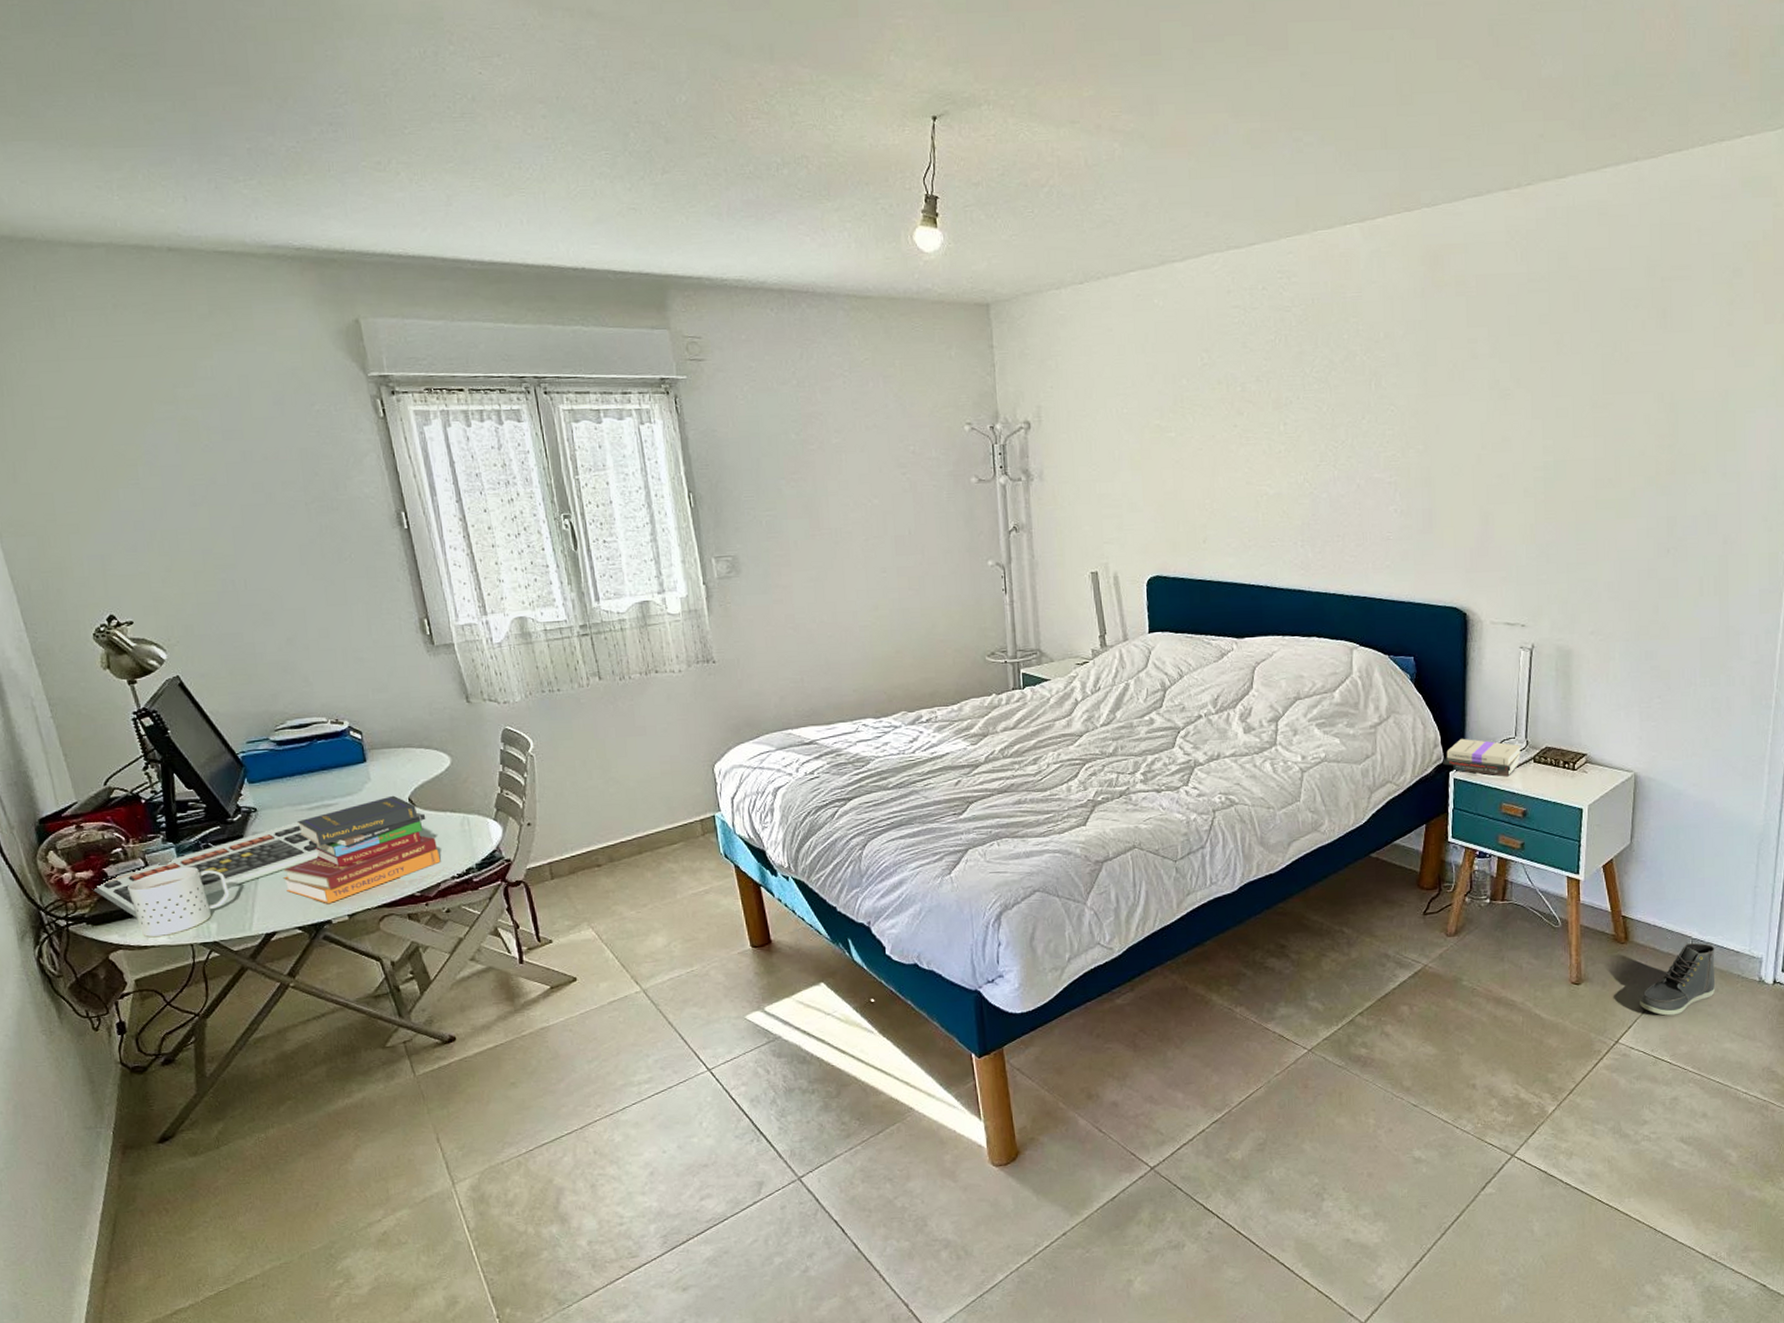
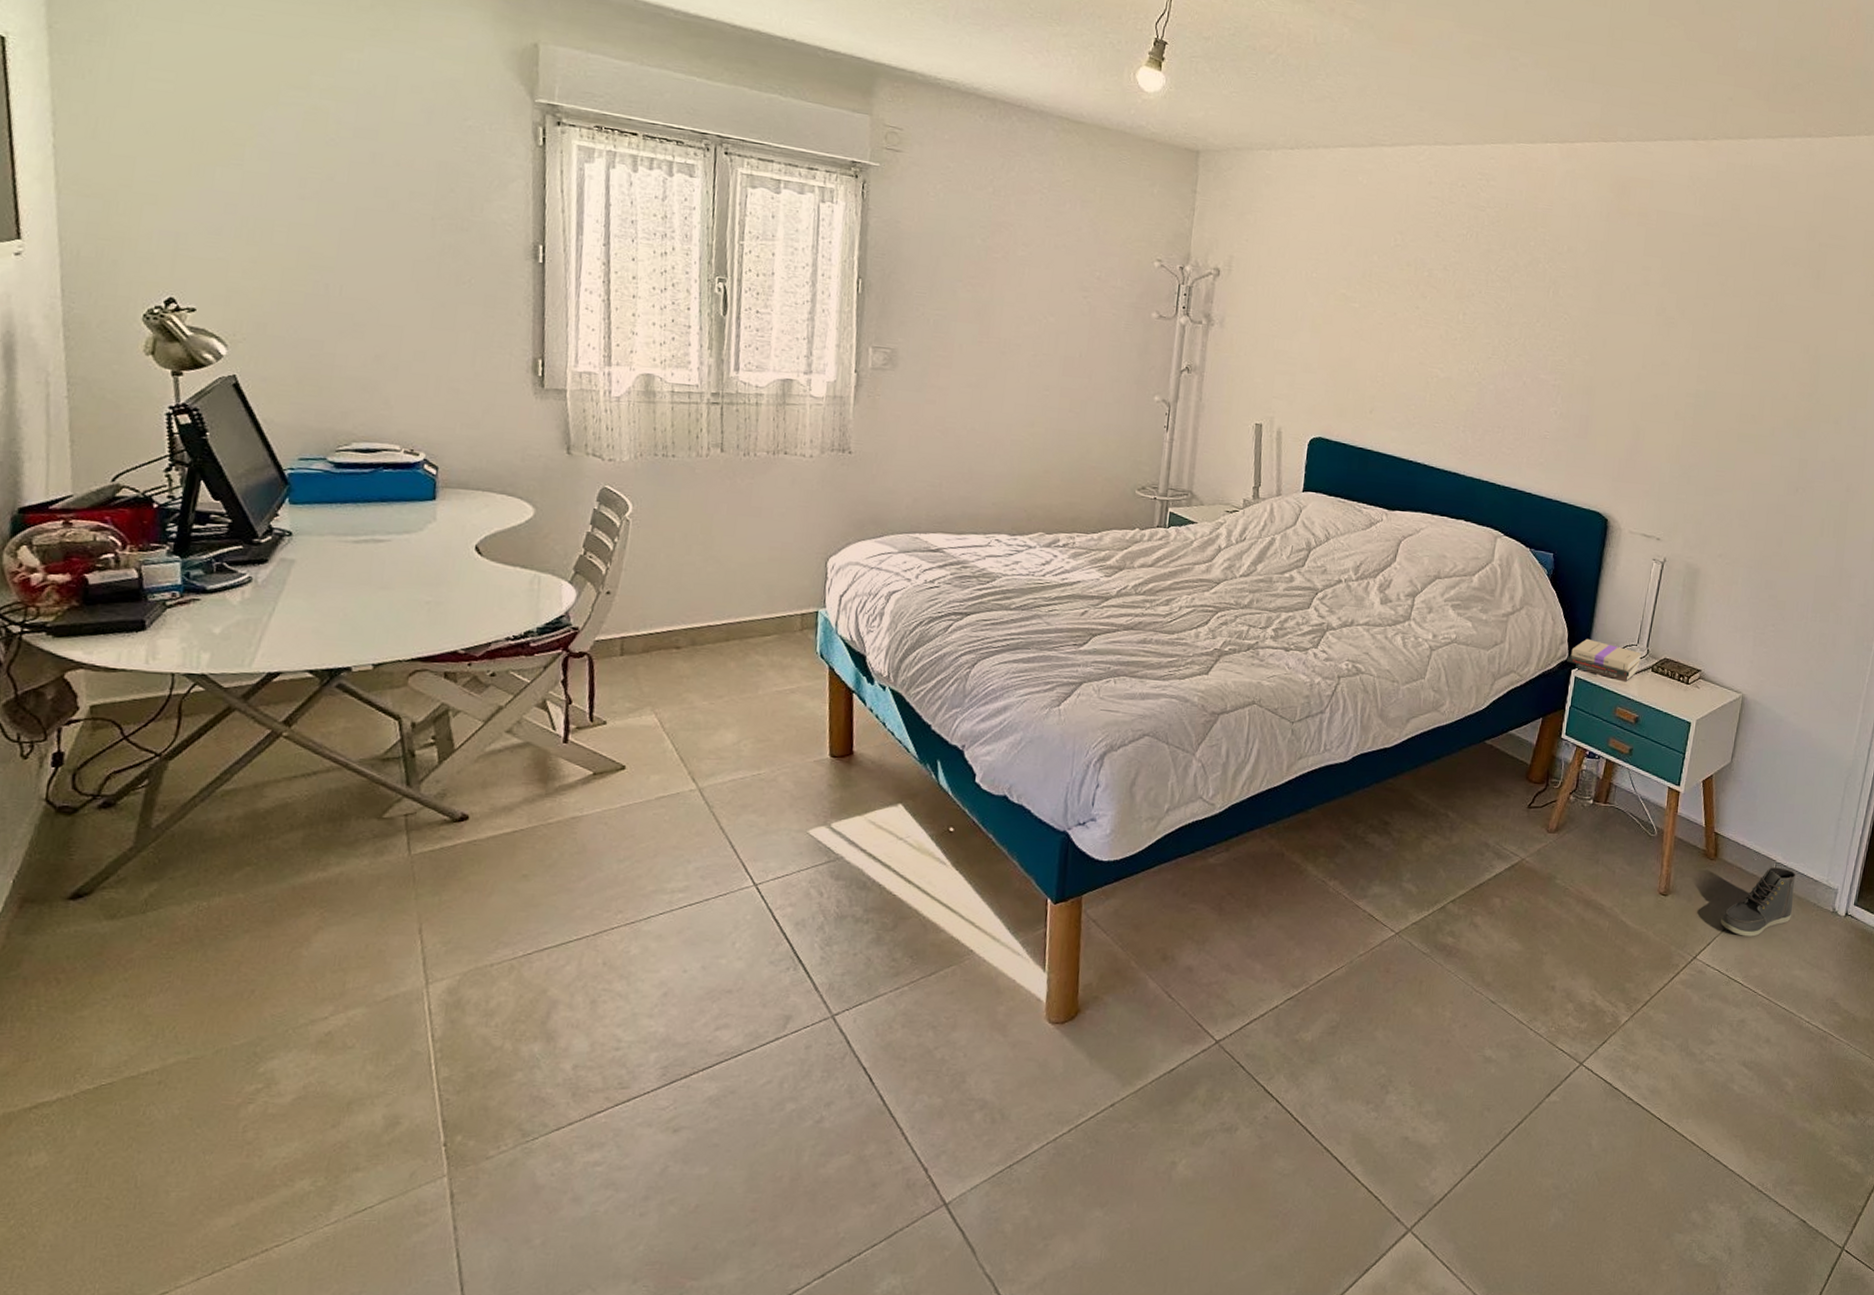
computer keyboard: present [92,808,343,918] -> none [64,546,396,635]
mug: present [127,866,230,938] -> none [109,585,236,660]
books: present [282,795,441,904] -> none [304,540,498,650]

